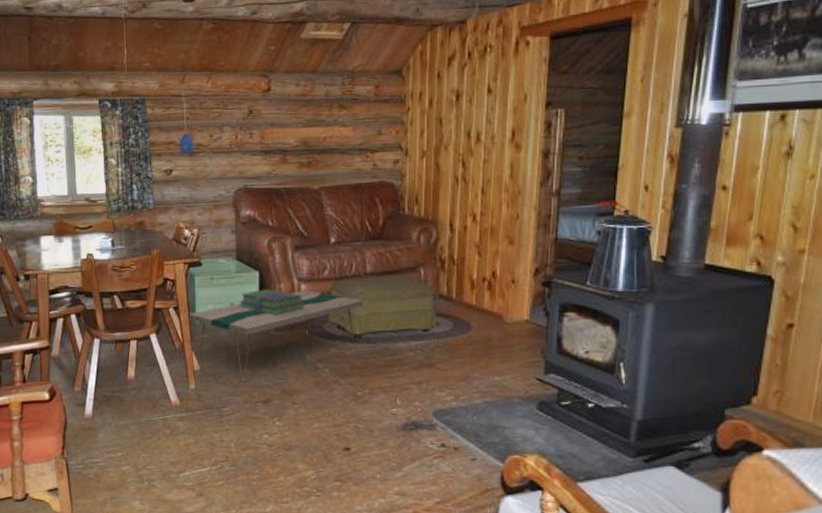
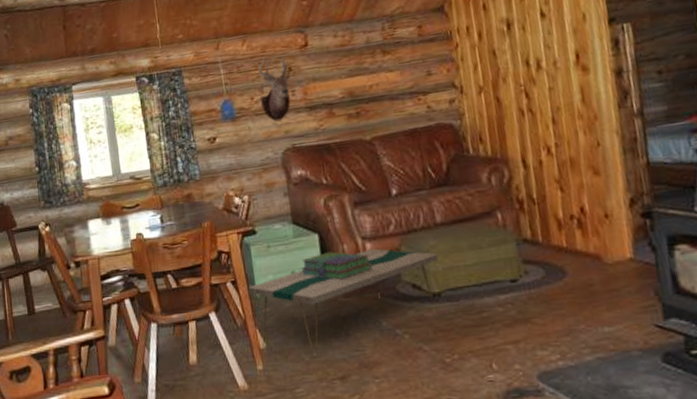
mounted trophy: none [220,98,251,162] -> present [258,56,291,122]

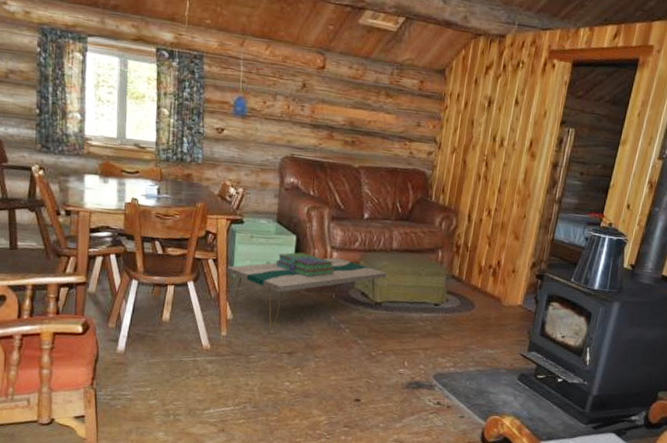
mounted trophy: present [258,56,291,122] -> none [272,68,304,130]

